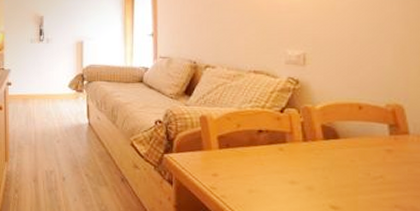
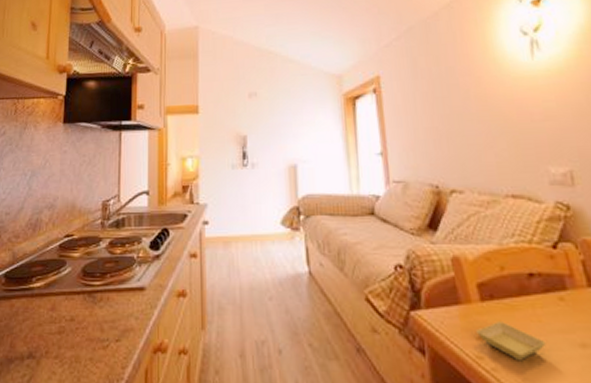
saucer: none [213,163,264,191] -> present [476,321,546,360]

